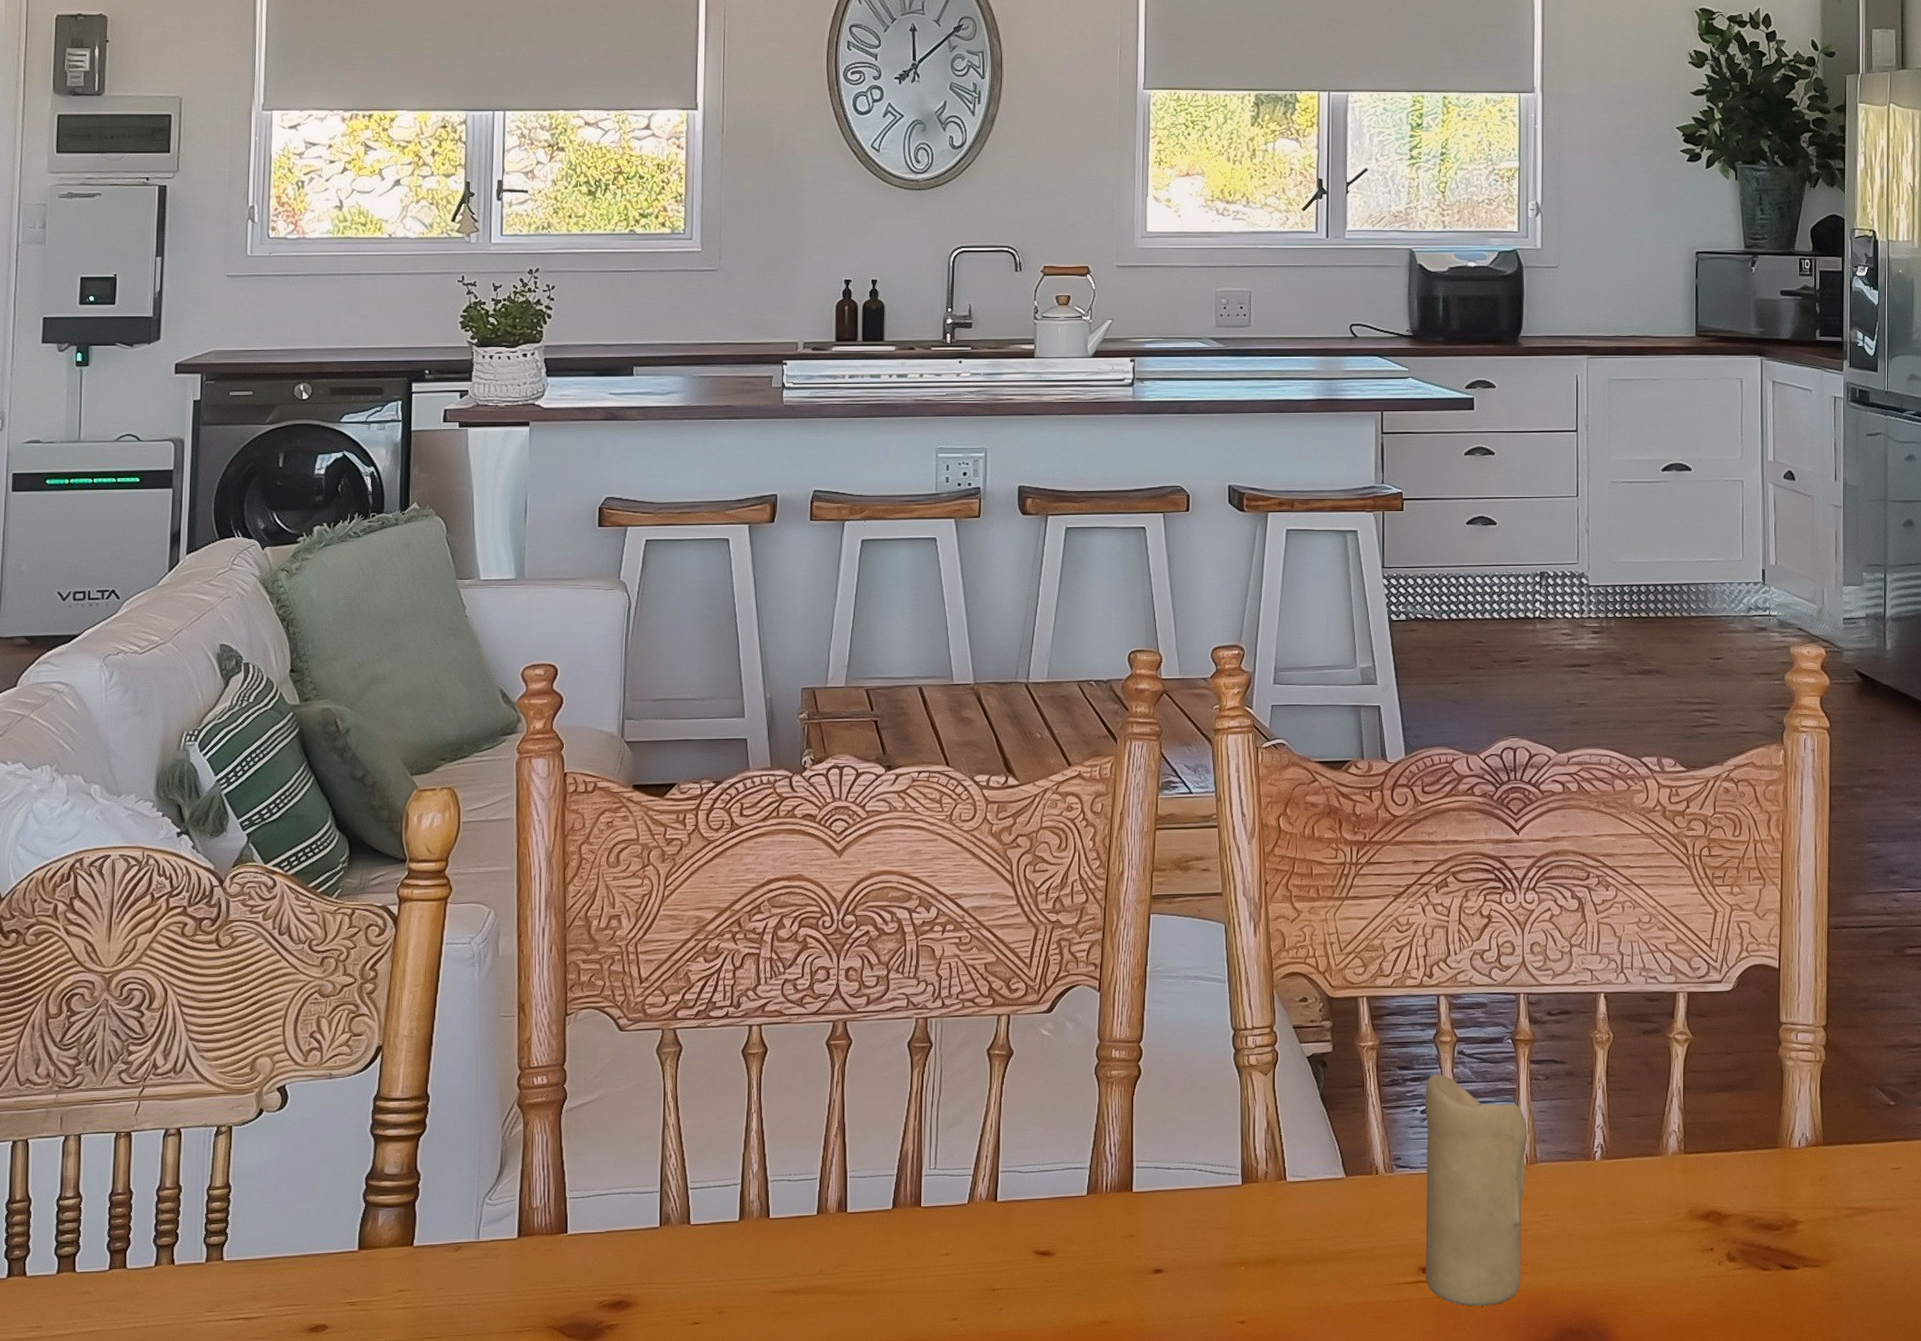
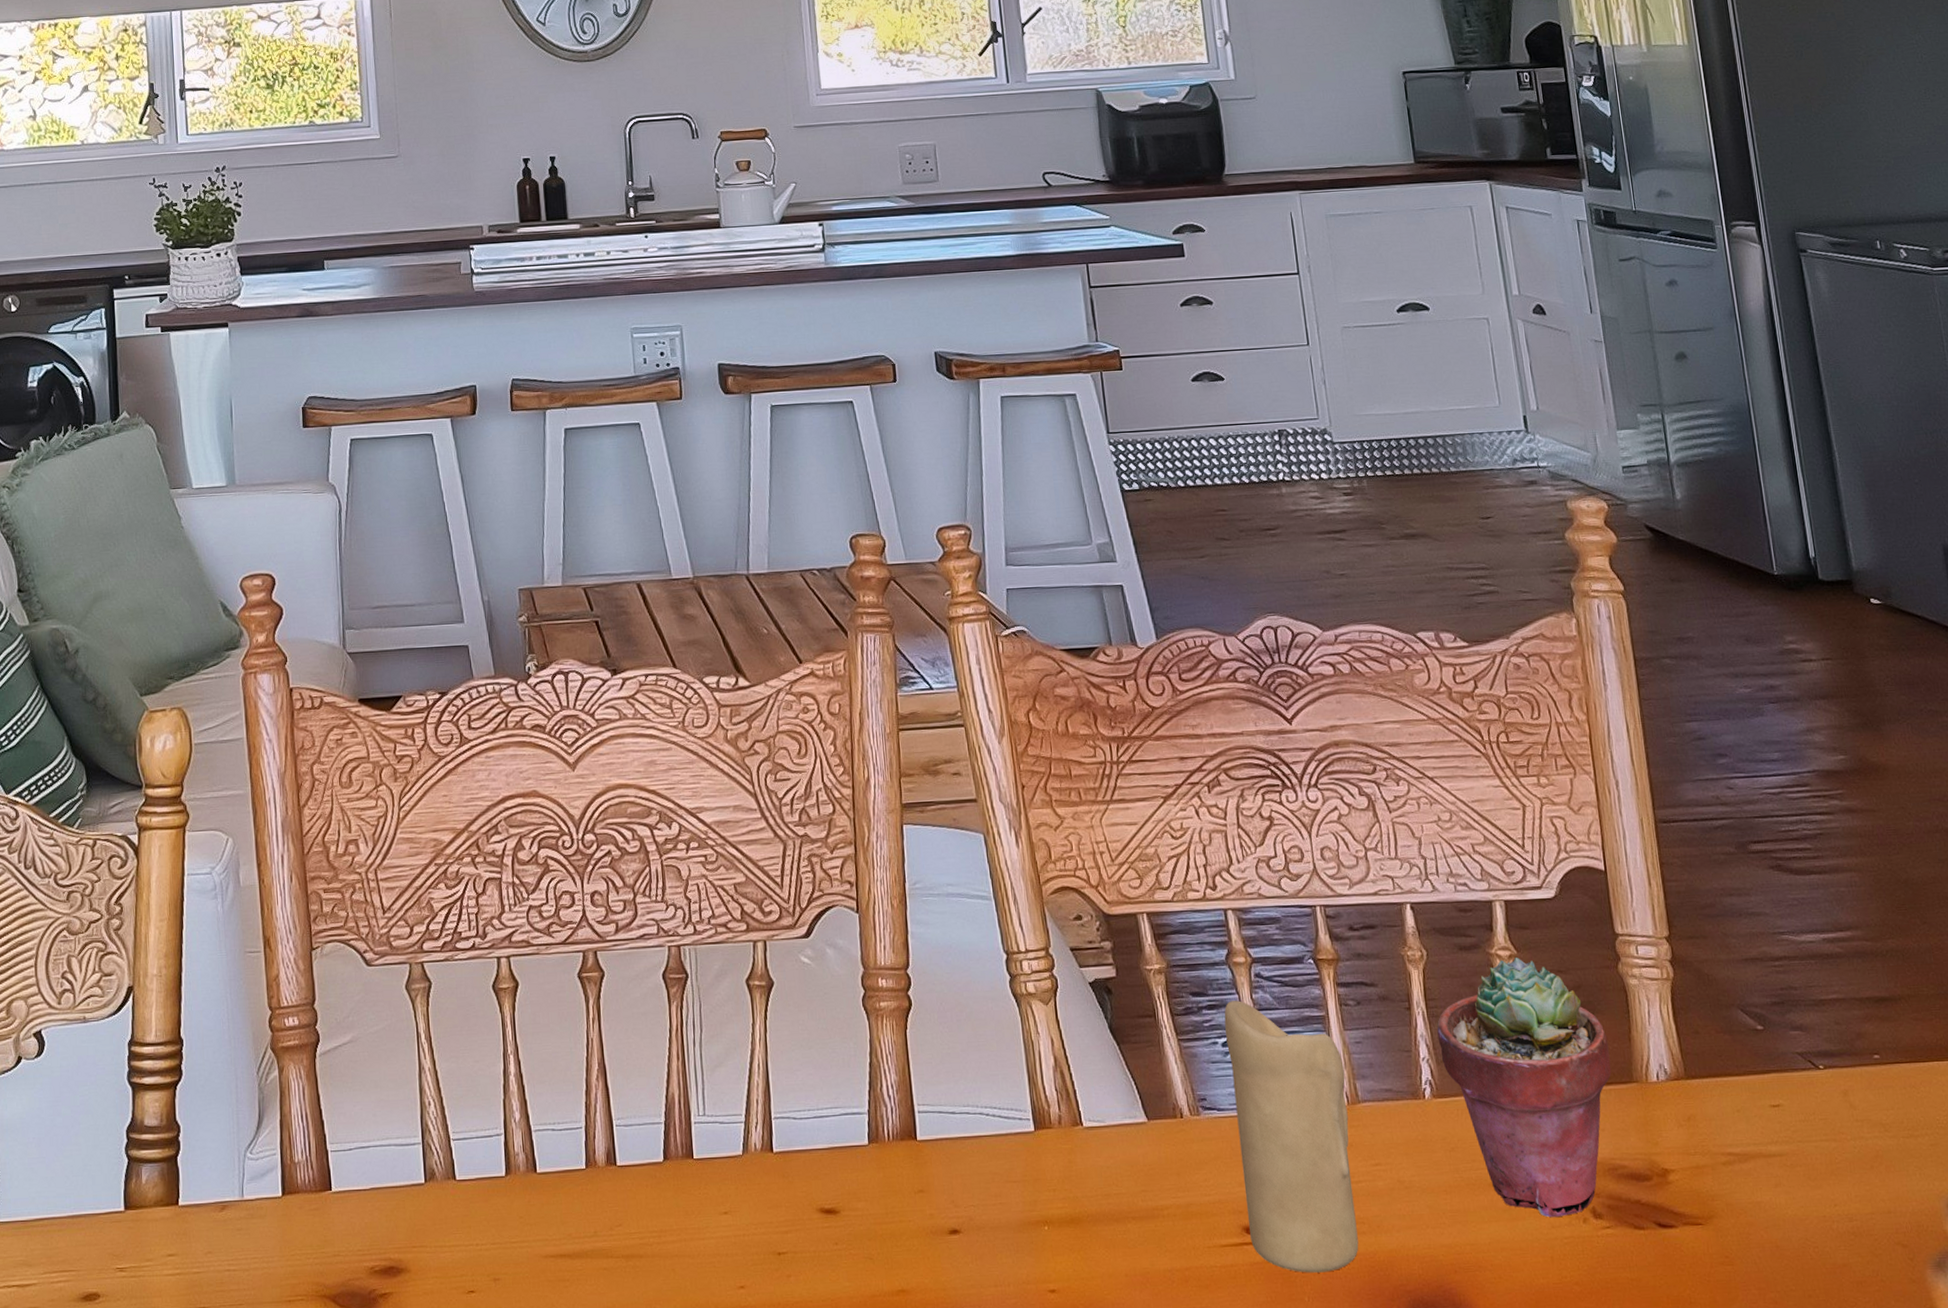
potted succulent: none [1613,1040,1761,1261] -> present [1437,956,1612,1218]

